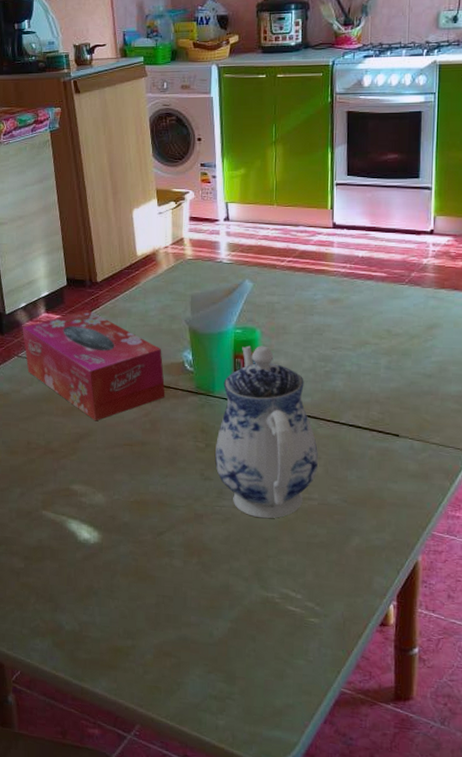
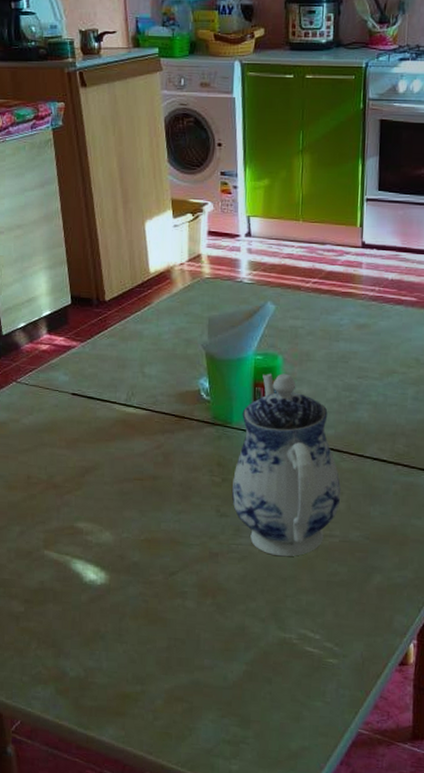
tissue box: present [22,309,165,421] -> none [21,331,180,454]

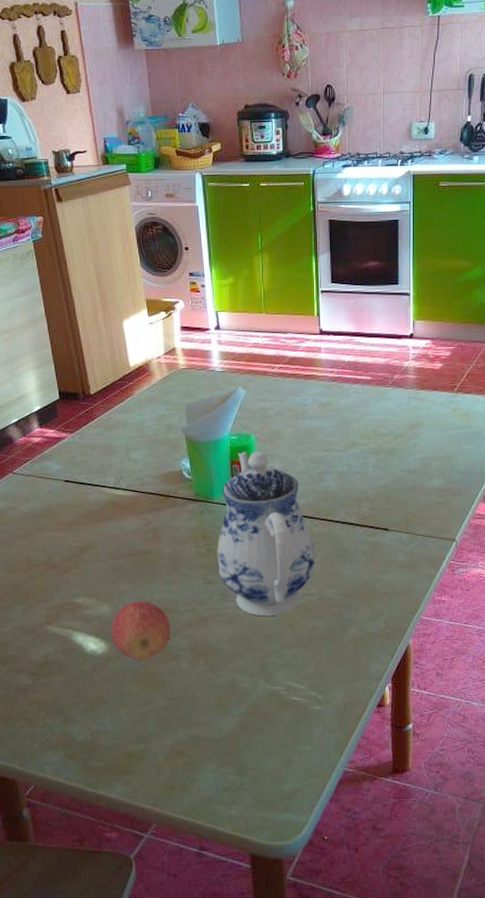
apple: none [112,529,178,595] -> present [111,601,171,660]

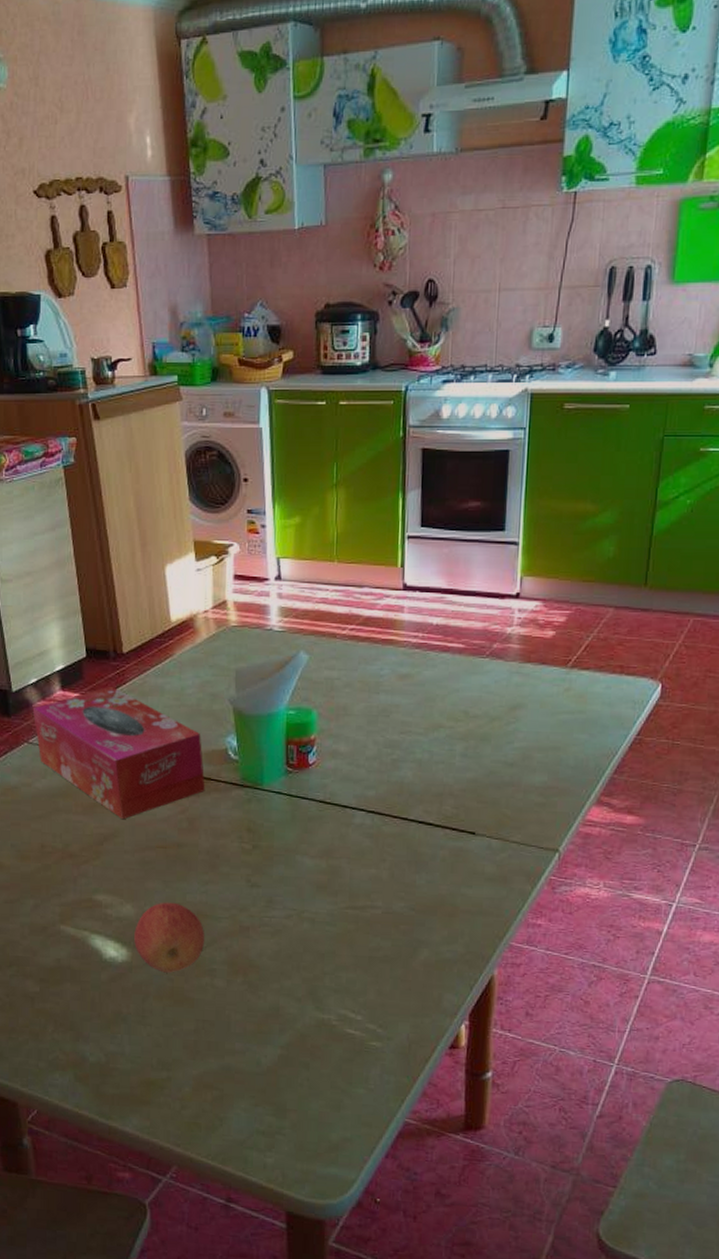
tissue box: none [15,422,165,534] -> present [32,686,205,820]
teapot: present [216,451,316,617] -> none [263,729,384,931]

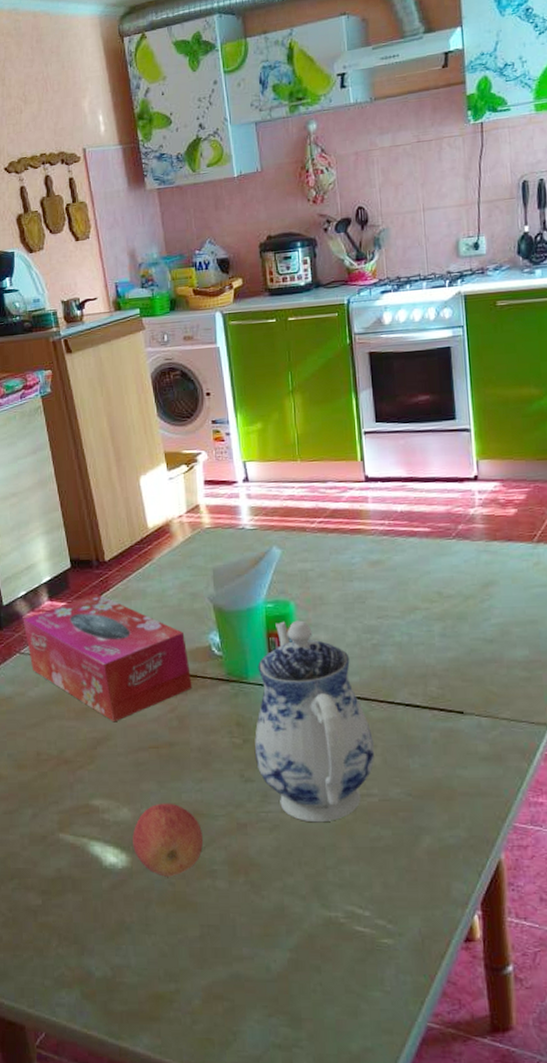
teapot: none [263,729,384,931] -> present [254,620,375,823]

